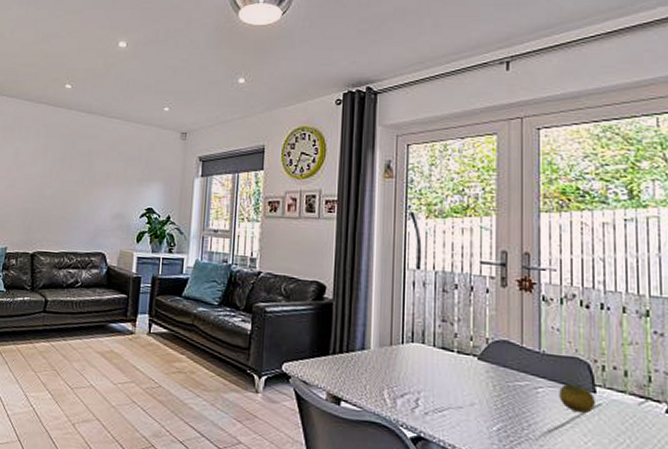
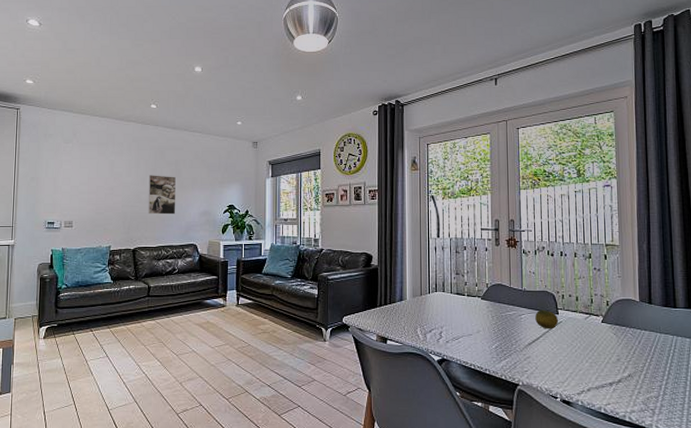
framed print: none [51,166,87,215] -> present [147,175,176,215]

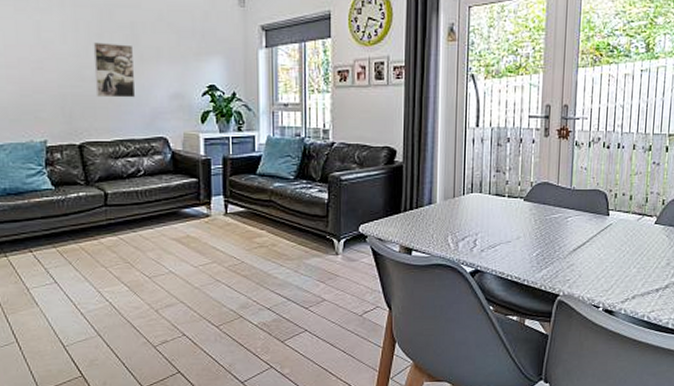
fruit: present [535,309,559,330] -> none [583,211,609,233]

